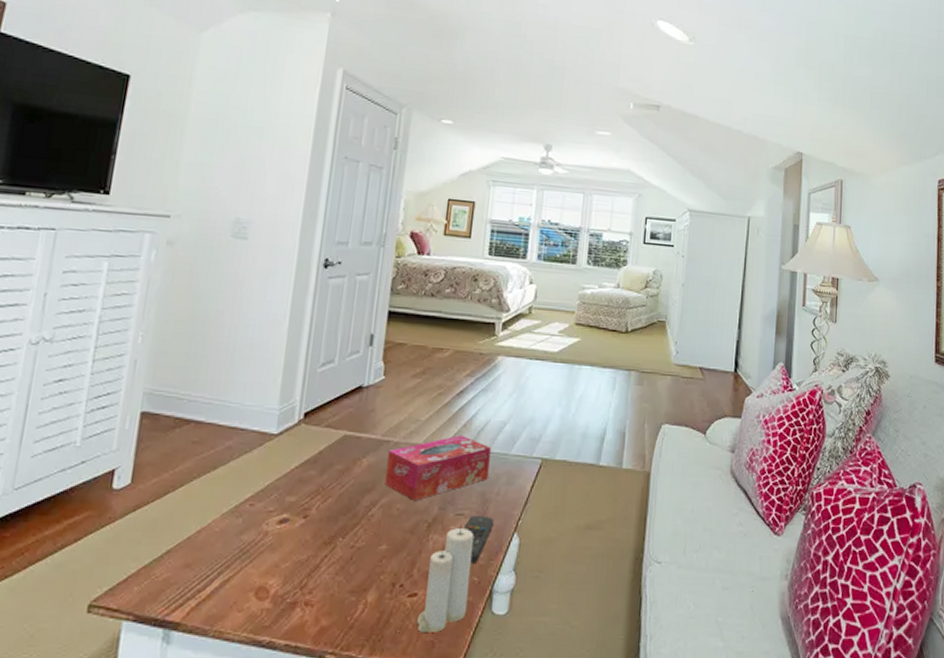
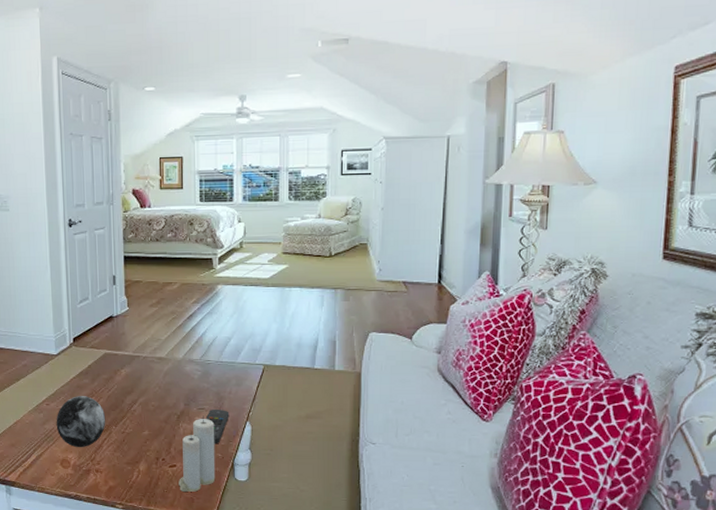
decorative orb: none [258,493,332,570] -> present [56,396,106,448]
tissue box: present [385,435,491,502] -> none [140,349,221,400]

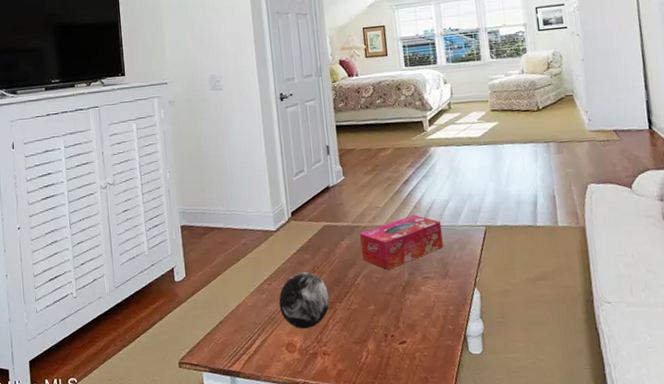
tissue box: none [140,349,221,400] -> present [360,215,443,271]
candle: present [179,415,216,492] -> none [410,284,449,370]
remote control: present [205,409,230,443] -> none [431,276,456,314]

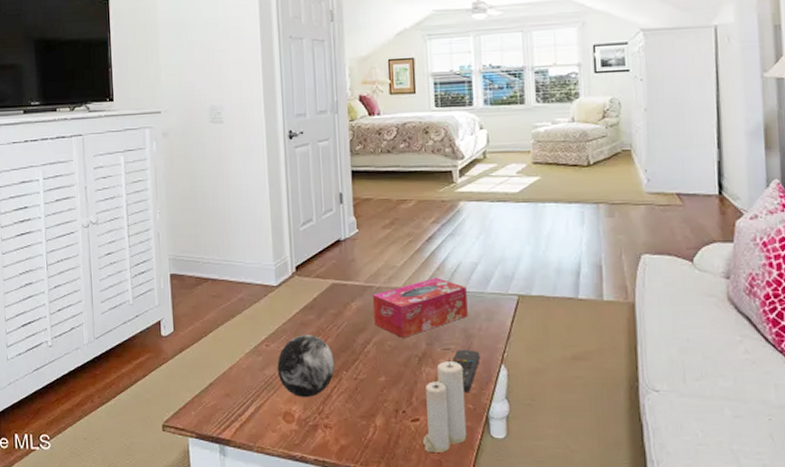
candle: none [410,284,449,370] -> present [423,357,467,452]
remote control: none [431,276,456,314] -> present [452,349,480,392]

